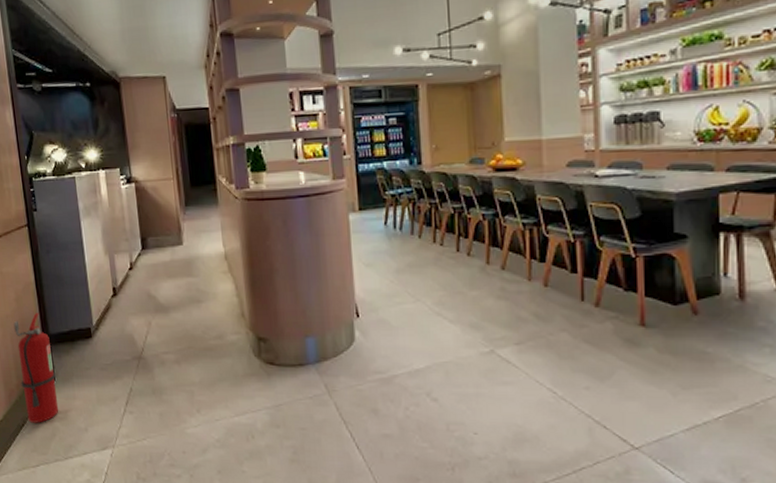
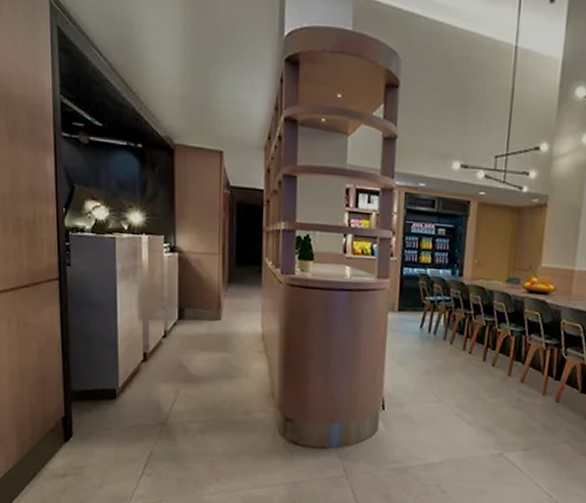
fire extinguisher: present [13,313,59,423] -> none [33,368,74,476]

